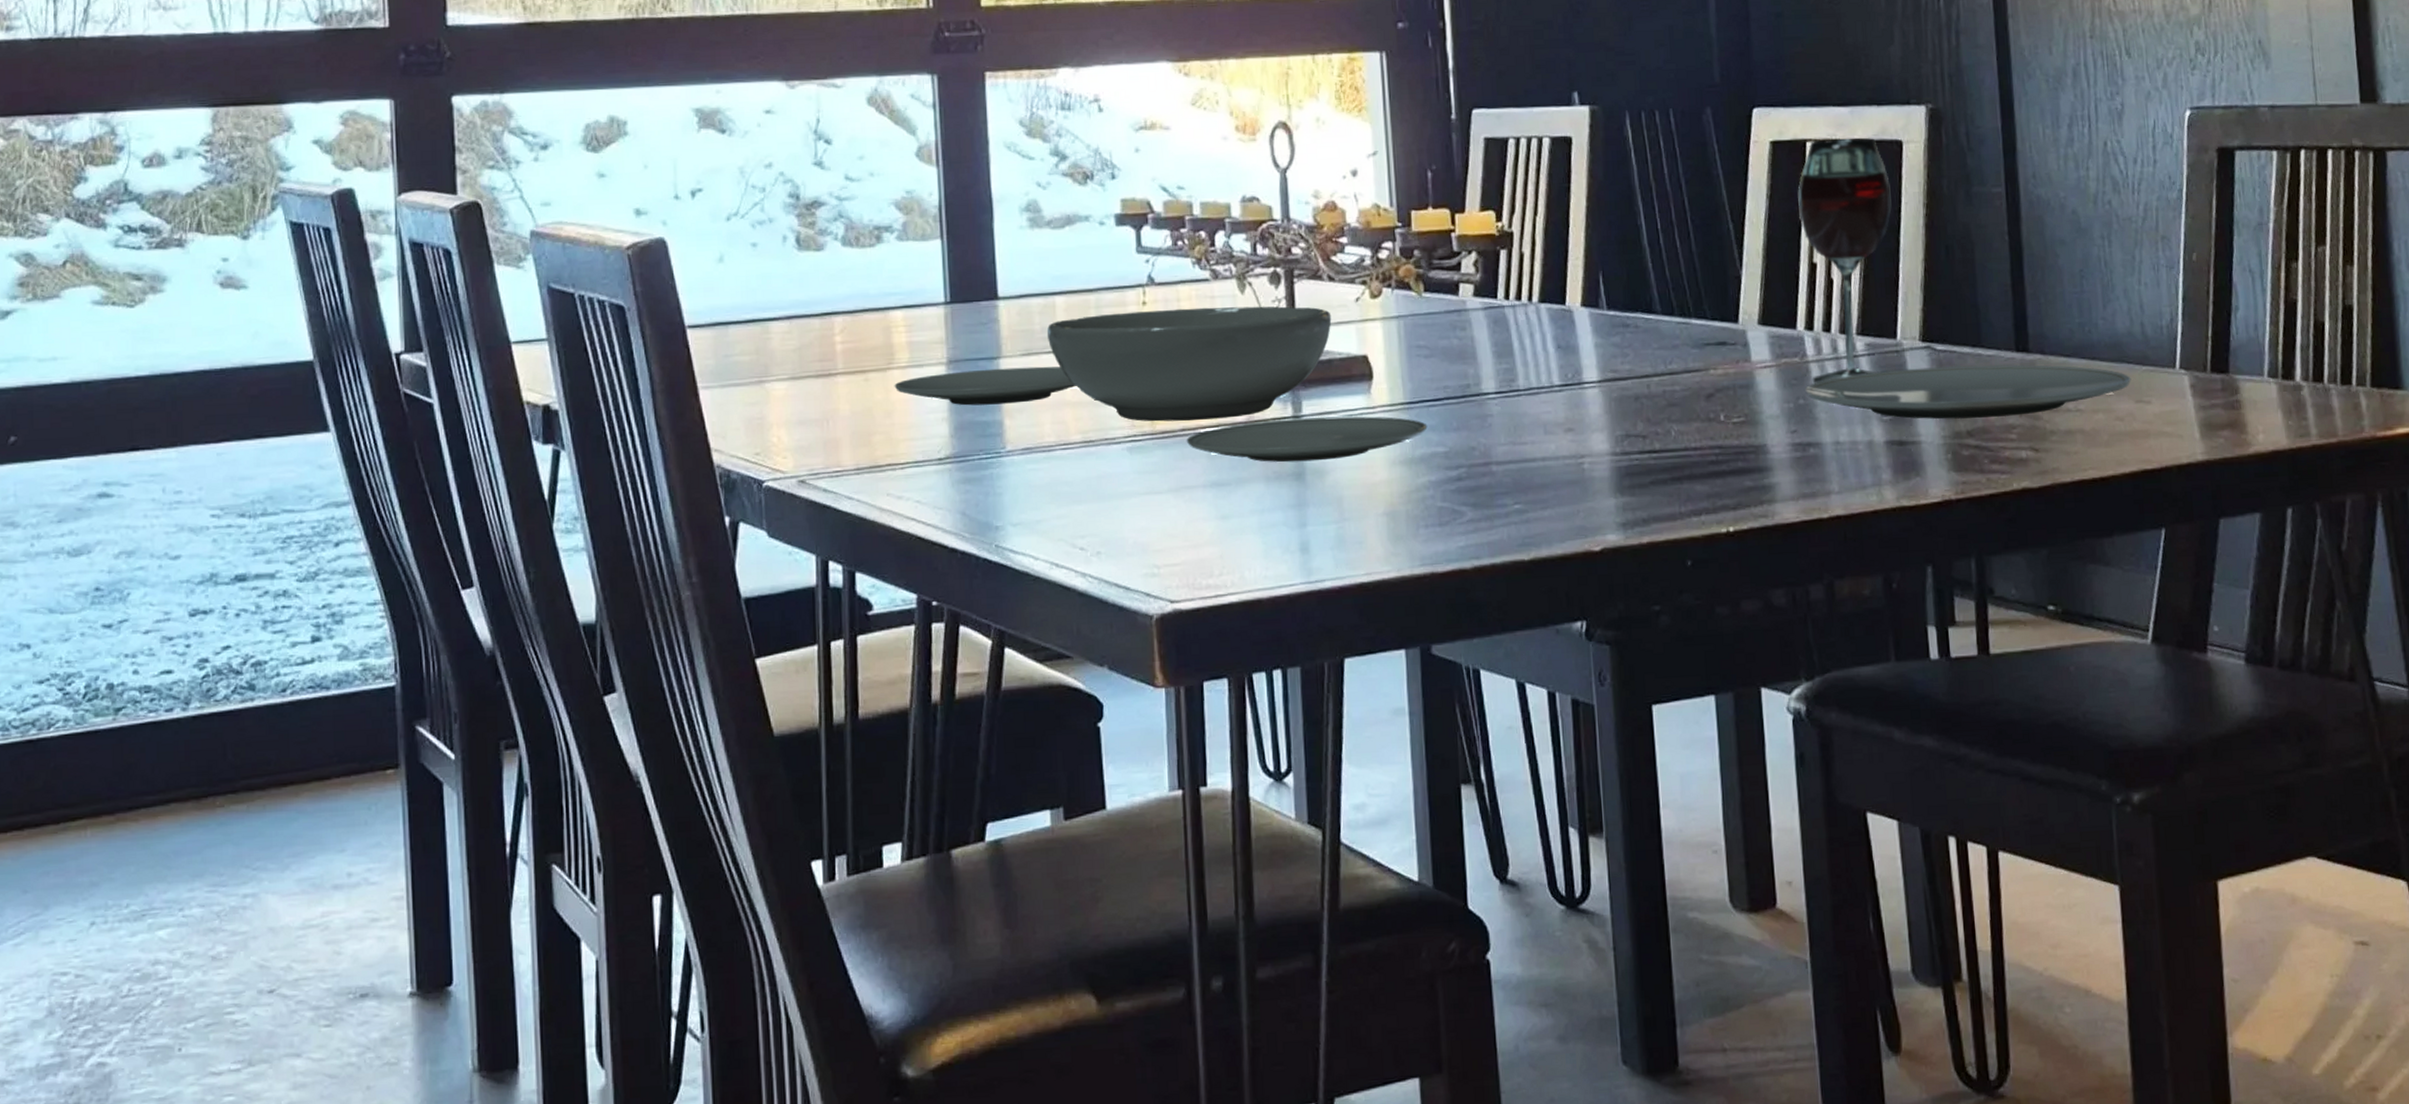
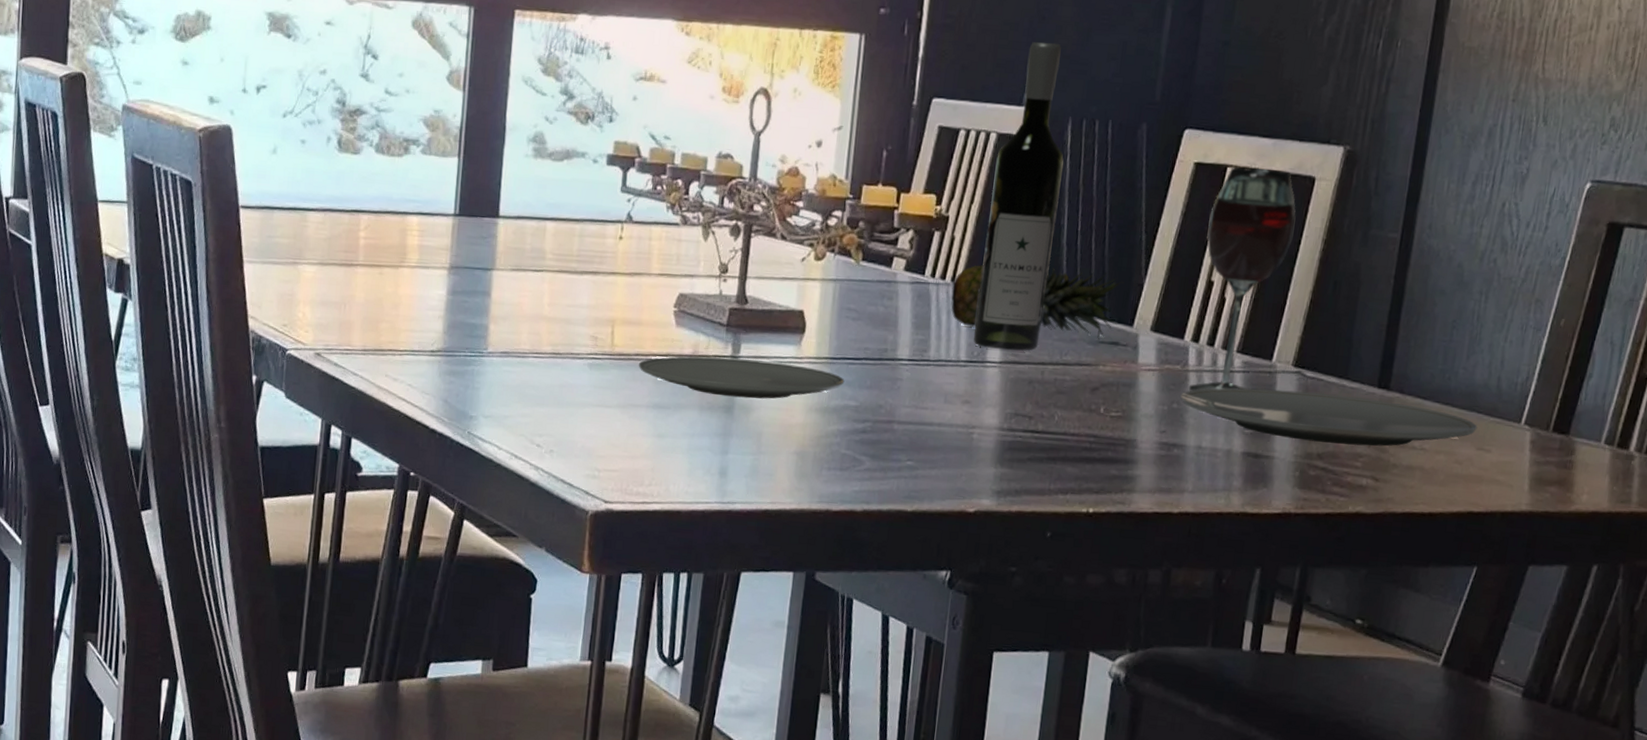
plate: present [894,366,1076,406] -> none [403,276,554,312]
bowl: present [1046,306,1332,422] -> none [535,243,779,350]
fruit: none [1530,269,1720,348] -> present [950,265,1125,339]
bottle: none [1554,36,1638,369] -> present [973,42,1064,352]

